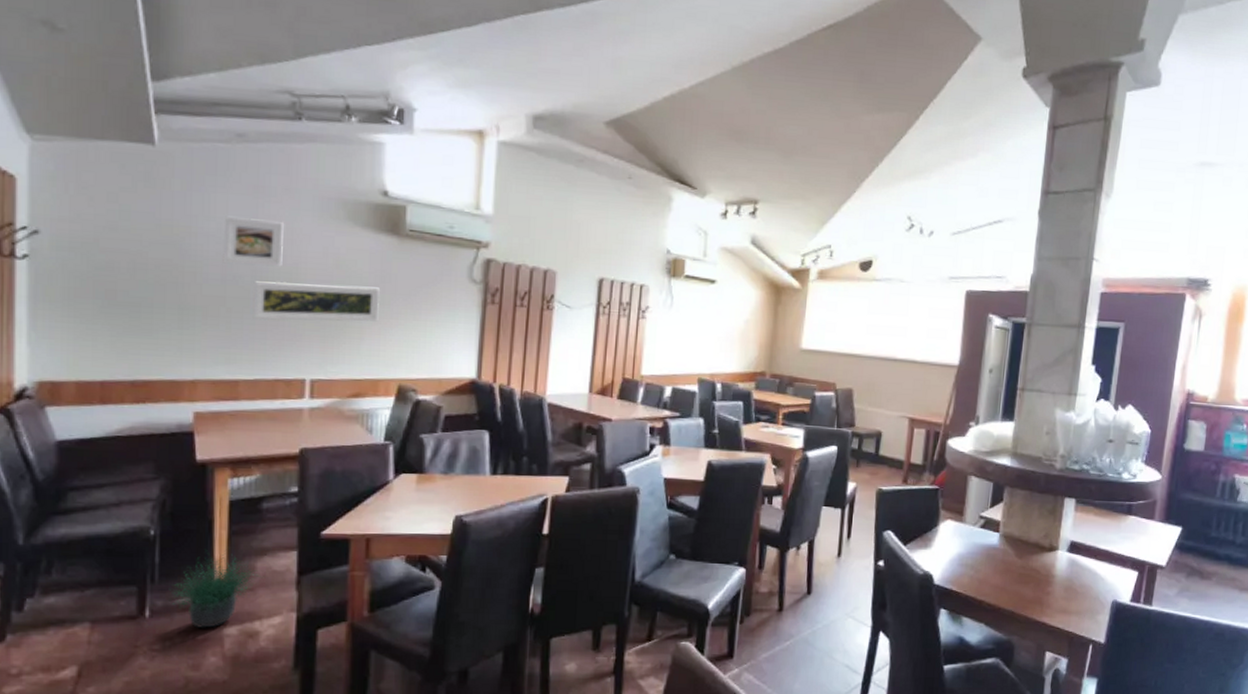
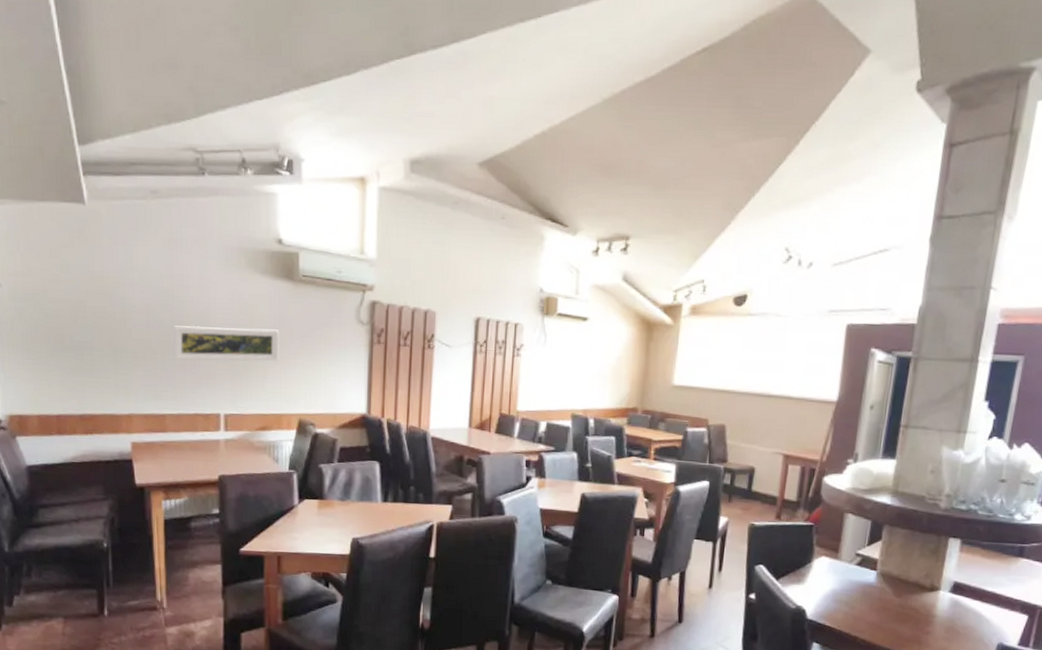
potted plant: present [168,549,264,628] -> none [121,561,196,627]
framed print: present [223,216,284,267] -> none [145,266,196,312]

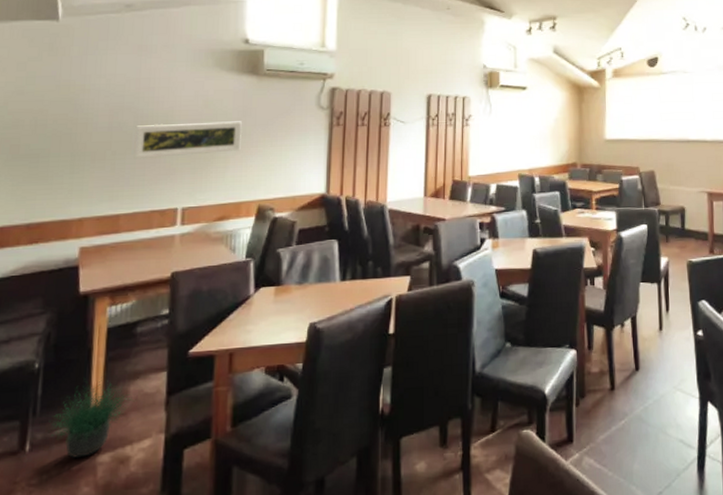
potted plant: none [121,561,196,627] -> present [48,376,136,458]

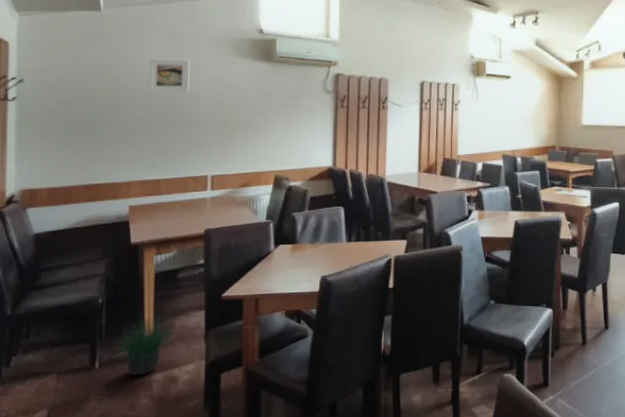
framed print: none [110,72,162,113] -> present [148,57,190,93]
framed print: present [134,121,242,158] -> none [169,102,259,132]

